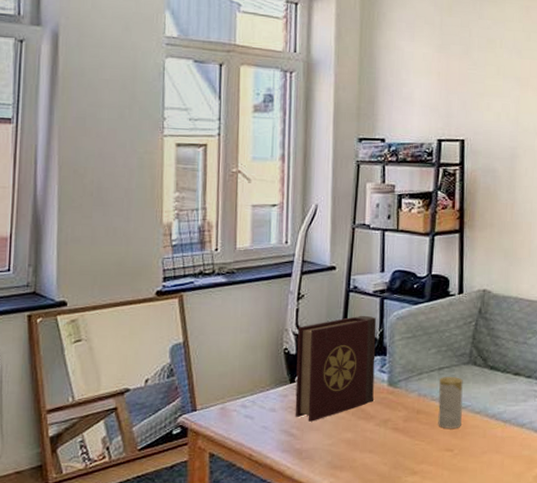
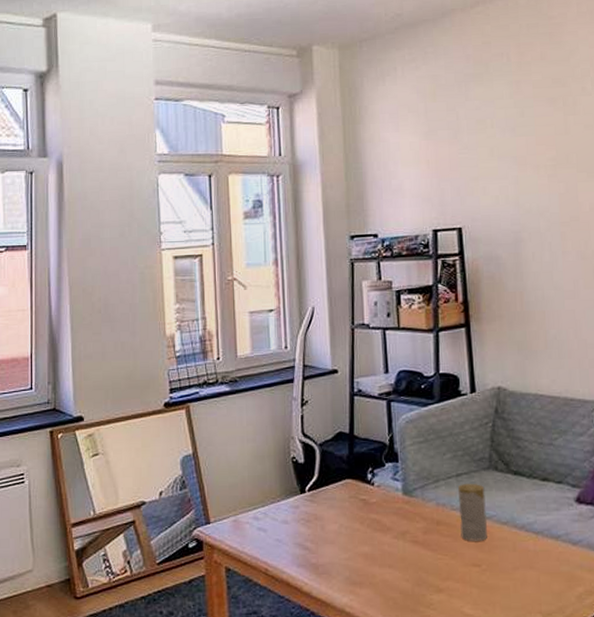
book: present [295,315,377,422] -> none [303,420,389,534]

